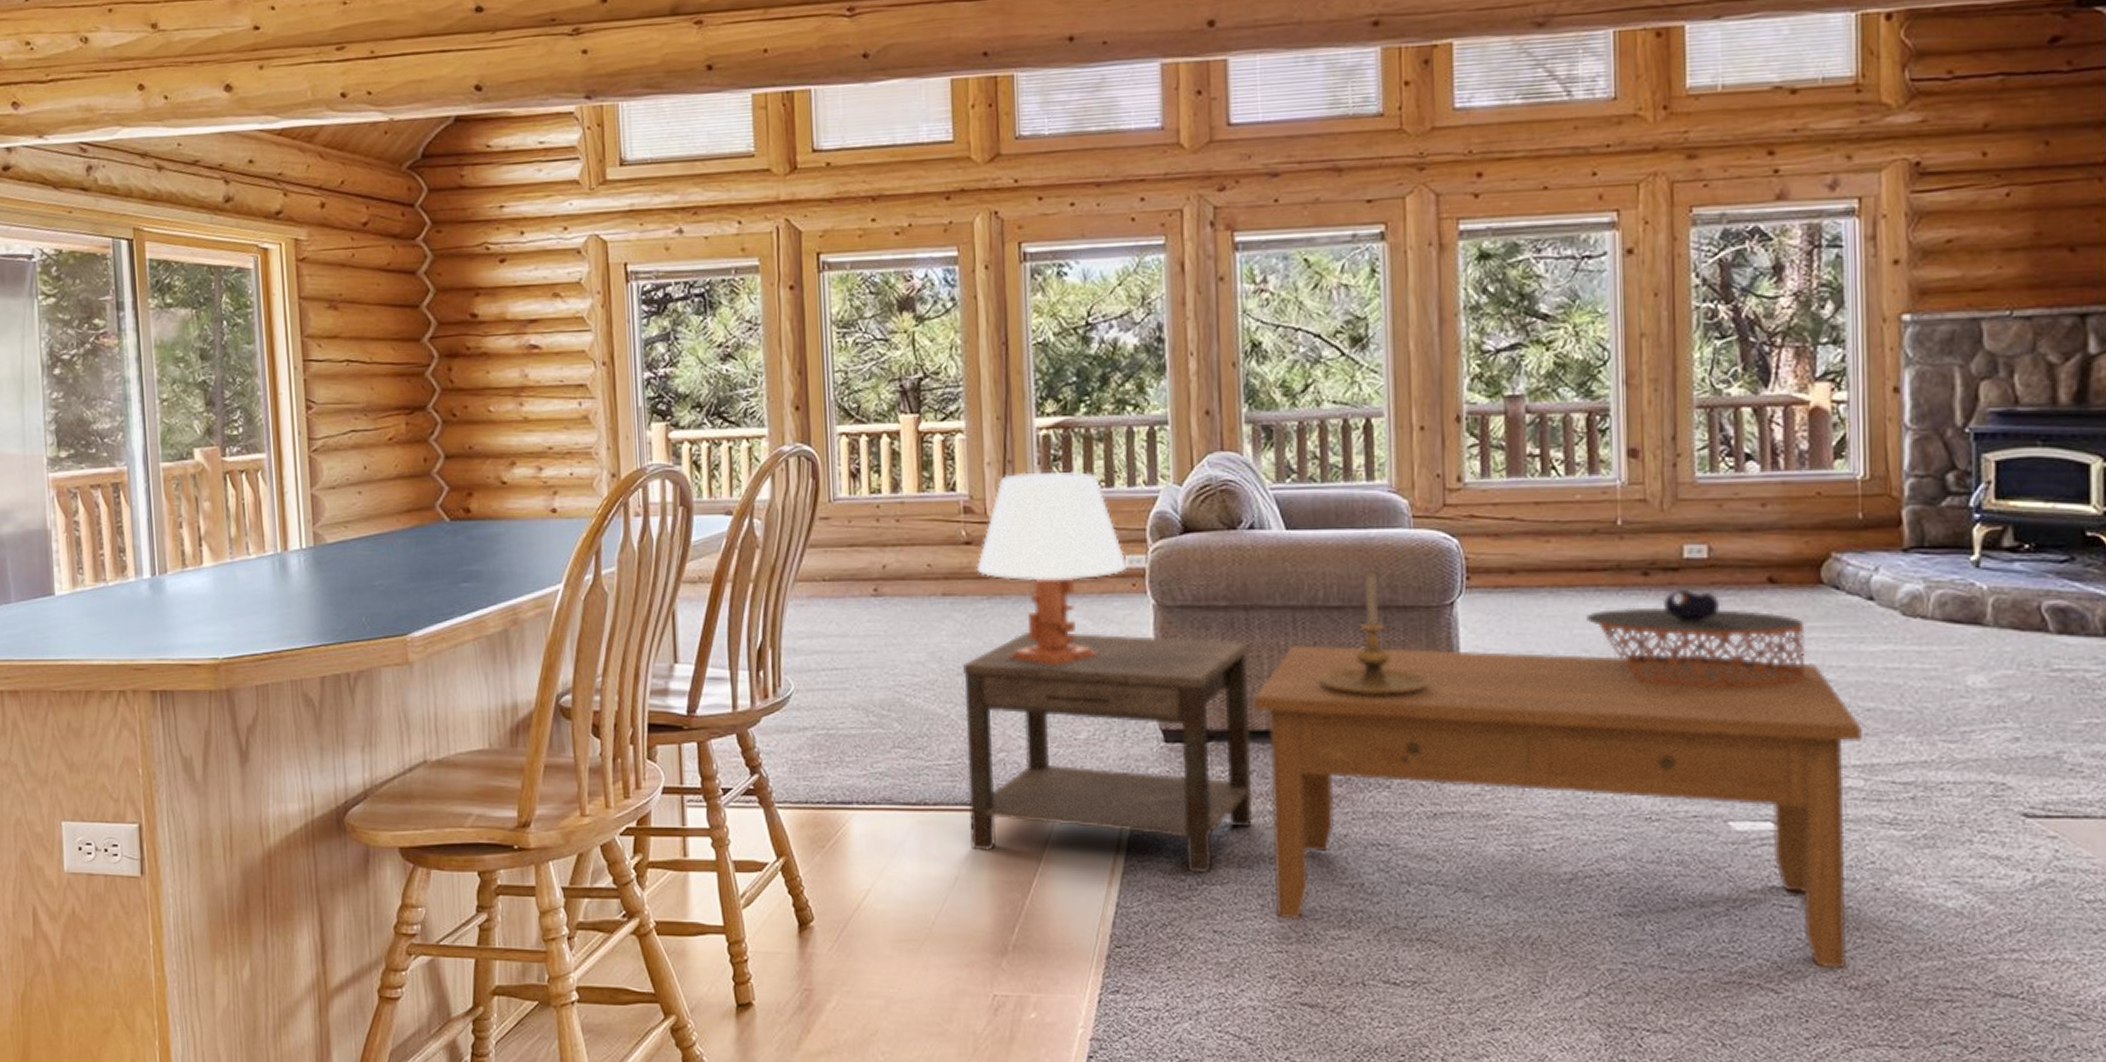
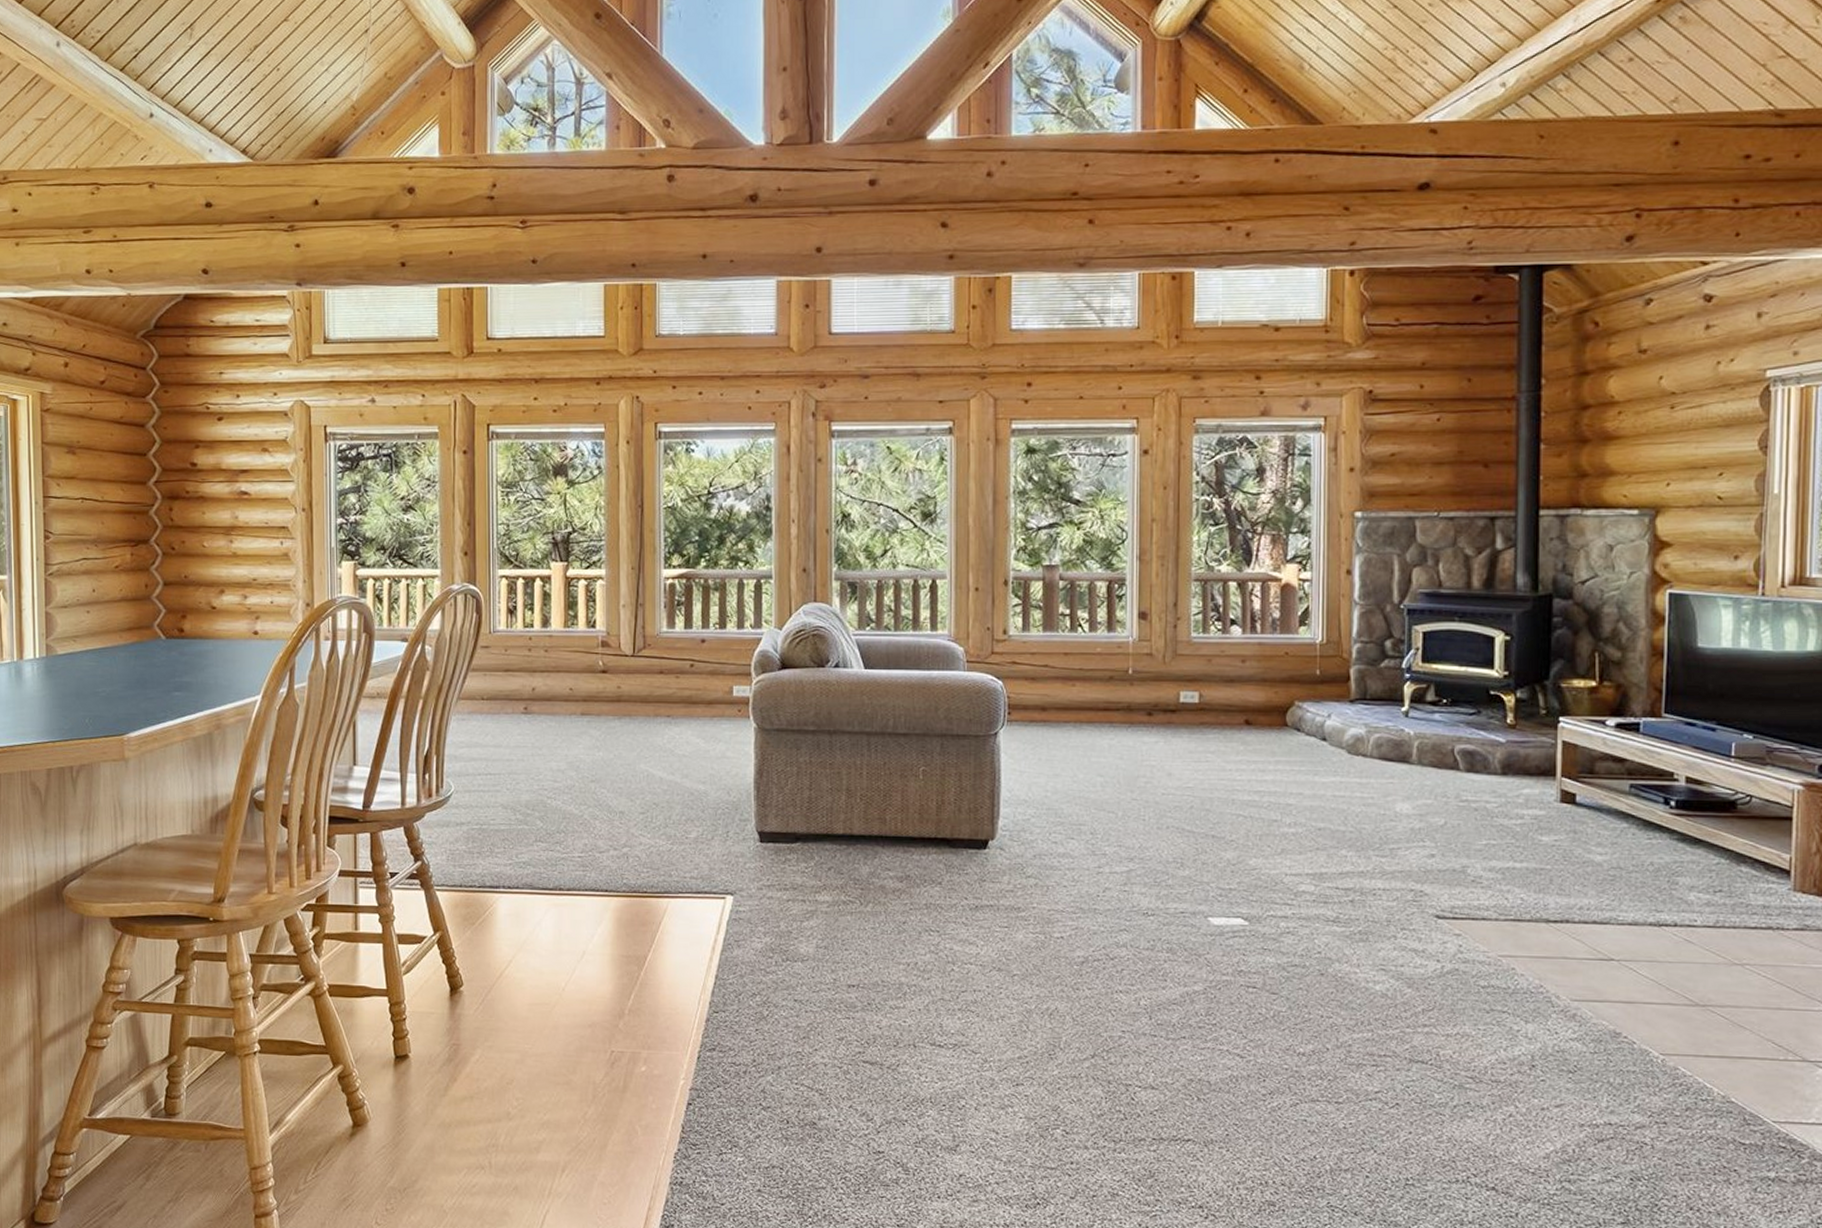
side table: present [963,631,1253,873] -> none [596,747,831,951]
table lamp: present [976,472,1128,665] -> none [610,614,735,776]
coffee table: present [1254,645,1864,969] -> none [834,765,1315,1039]
candle holder: present [1319,569,1432,696] -> none [887,703,977,808]
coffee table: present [1586,588,1806,687] -> none [1102,727,1273,808]

